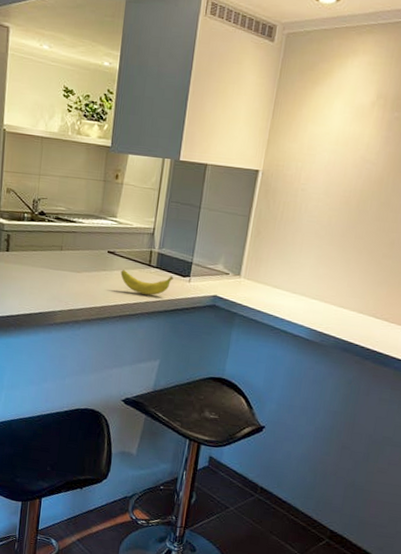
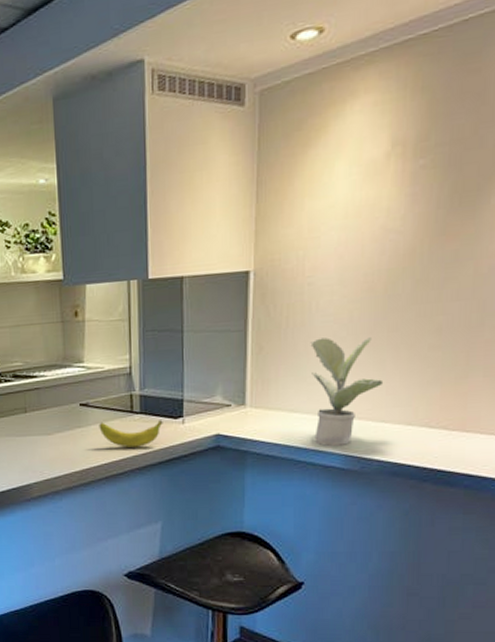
potted plant: none [289,233,347,321] -> present [310,337,384,446]

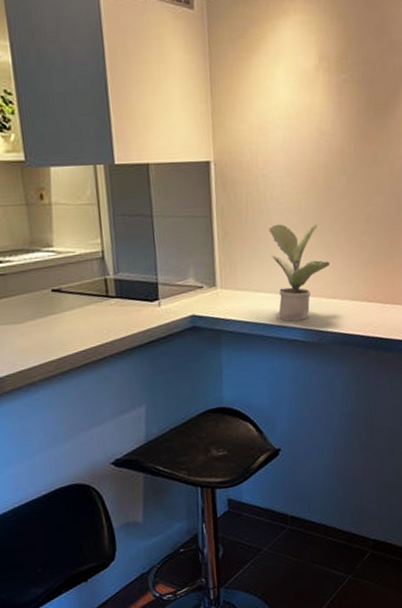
banana: present [99,419,163,448] -> none [74,302,140,333]

